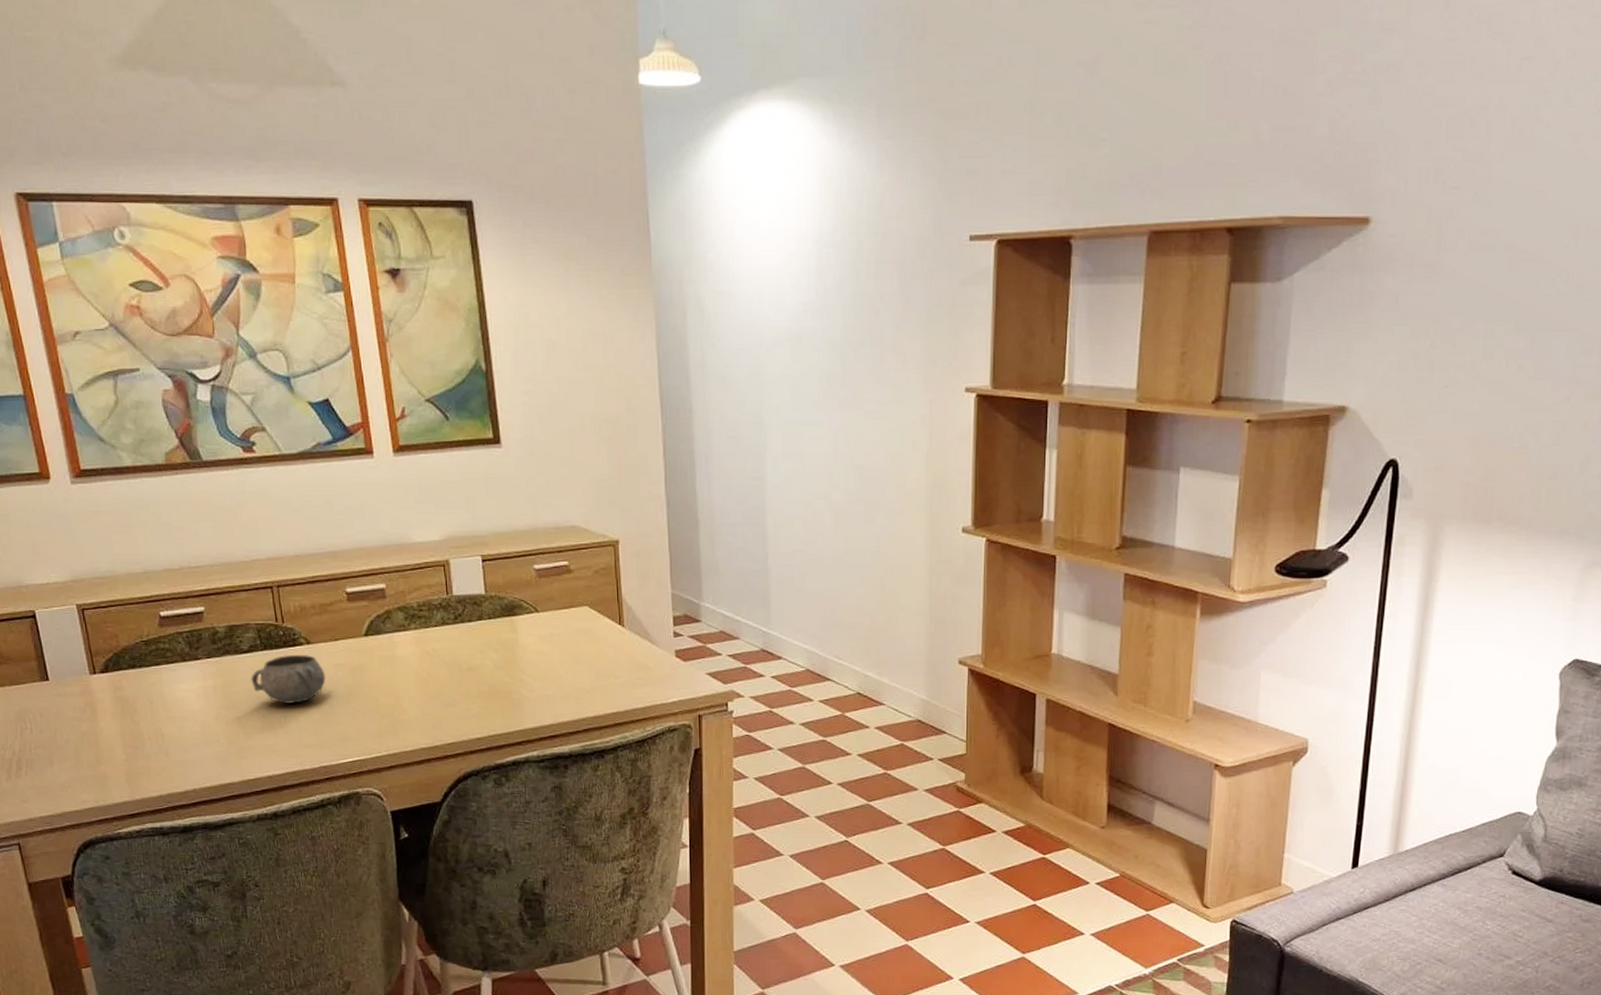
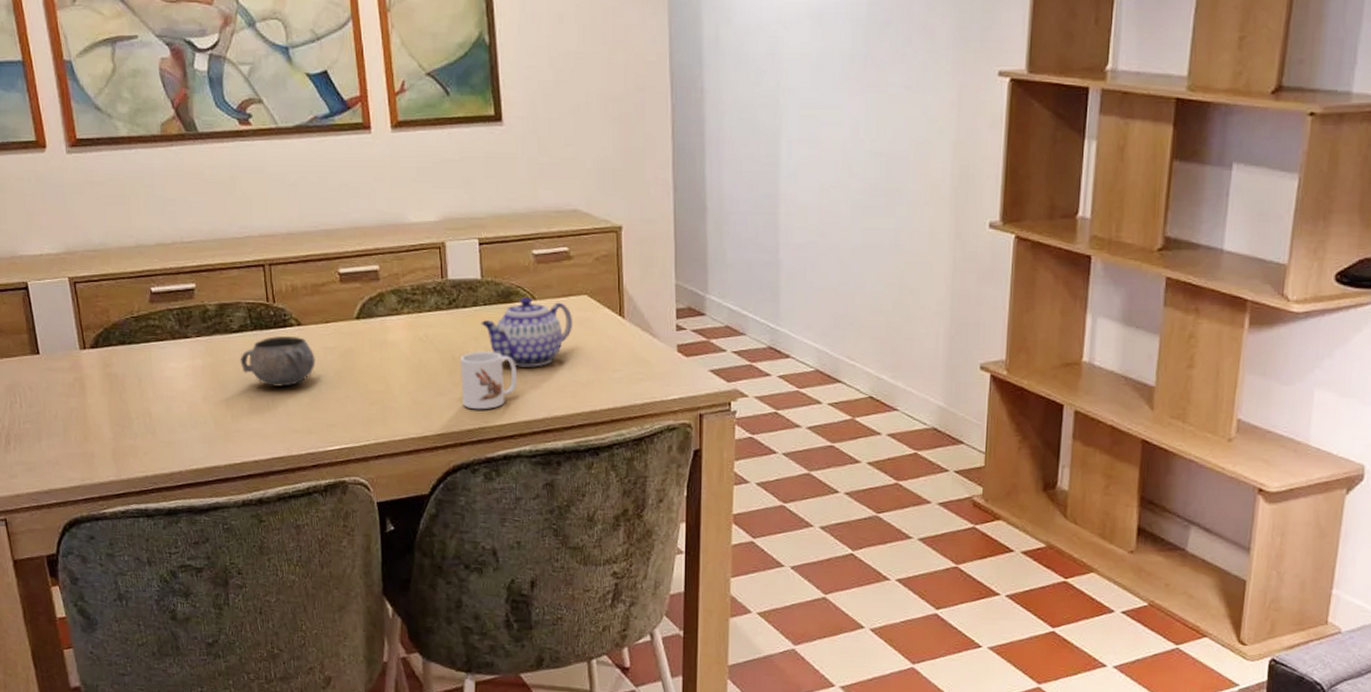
mug: none [467,663,523,719] -> present [459,351,517,410]
teapot: none [486,610,575,676] -> present [481,297,573,367]

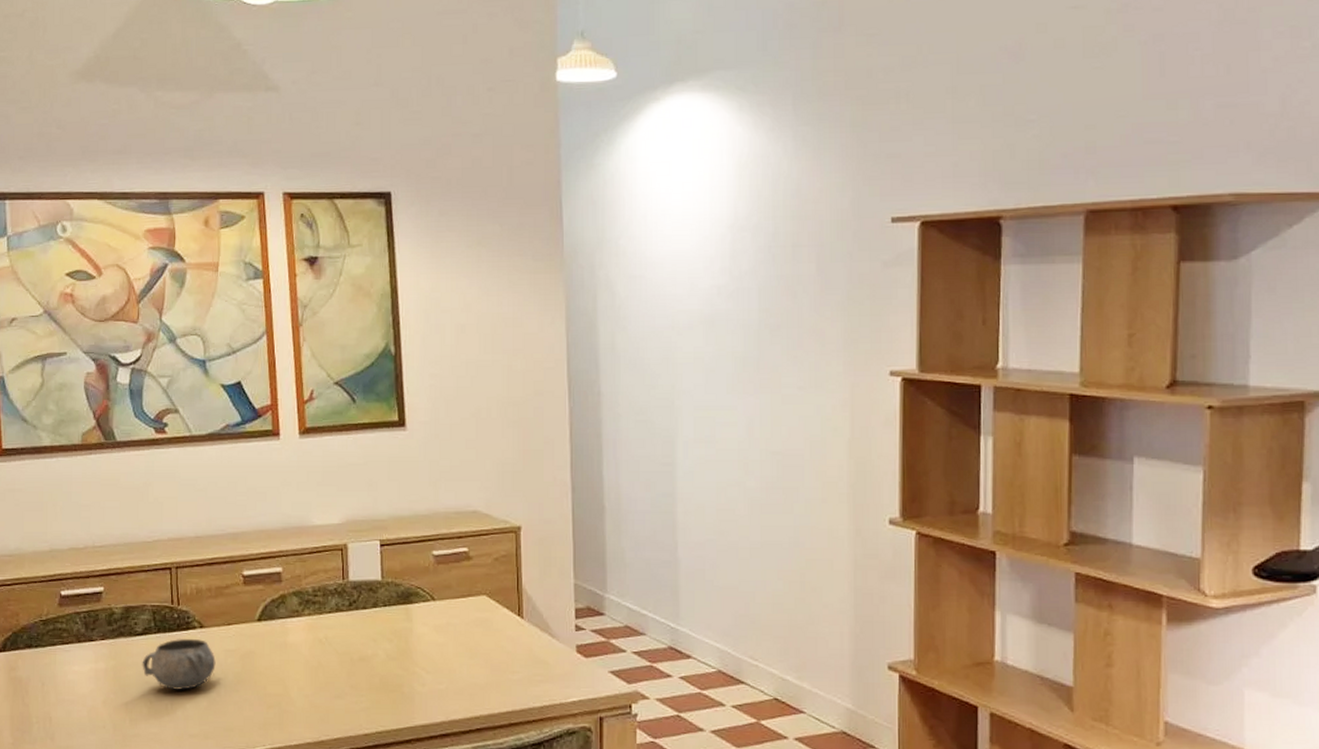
mug: present [459,351,517,410] -> none [358,653,415,713]
teapot: present [481,297,573,367] -> none [380,598,472,669]

